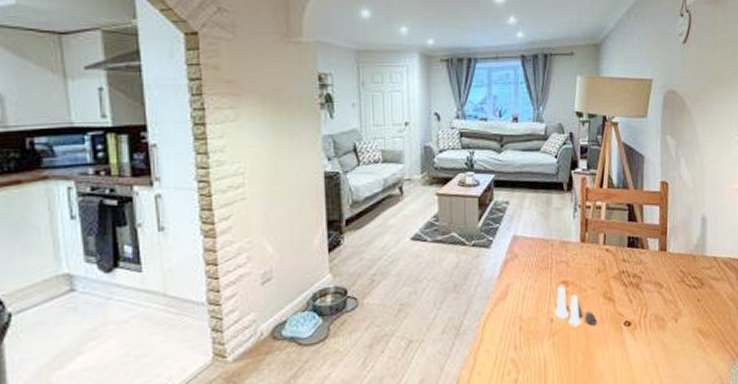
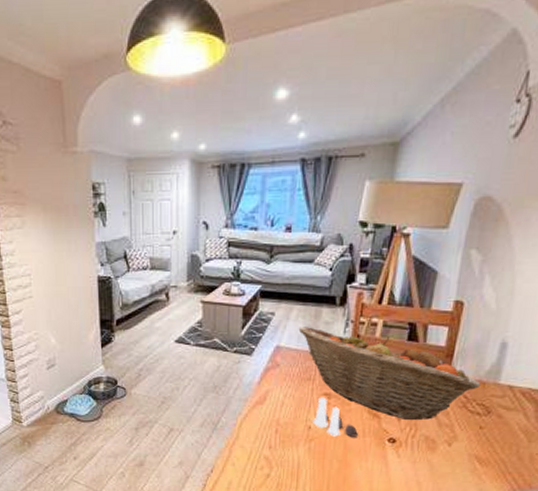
fruit basket: none [533,214,692,300] -> present [299,327,481,420]

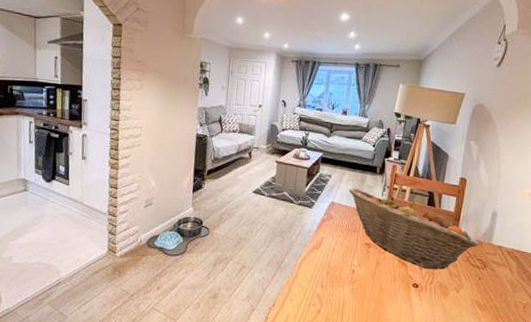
salt and pepper shaker set: present [313,397,358,437] -> none [356,246,390,281]

